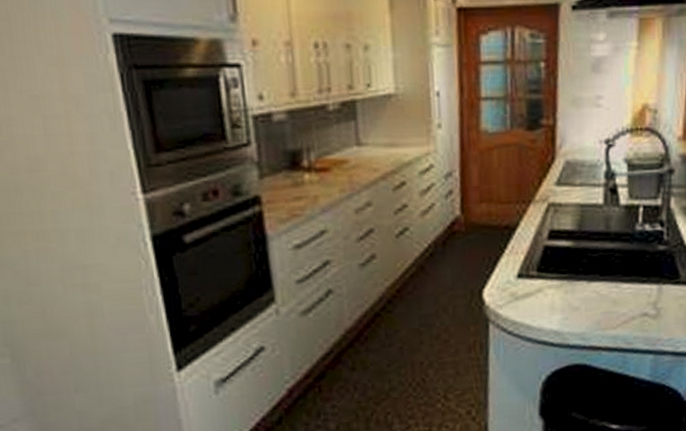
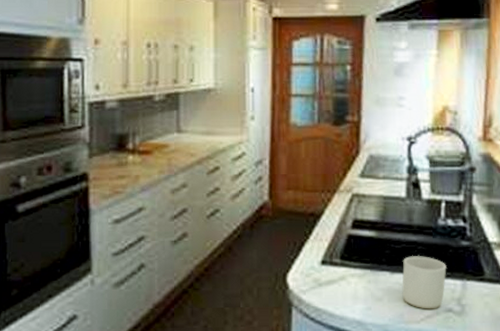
mug: none [599,262,643,315] -> present [402,255,447,309]

